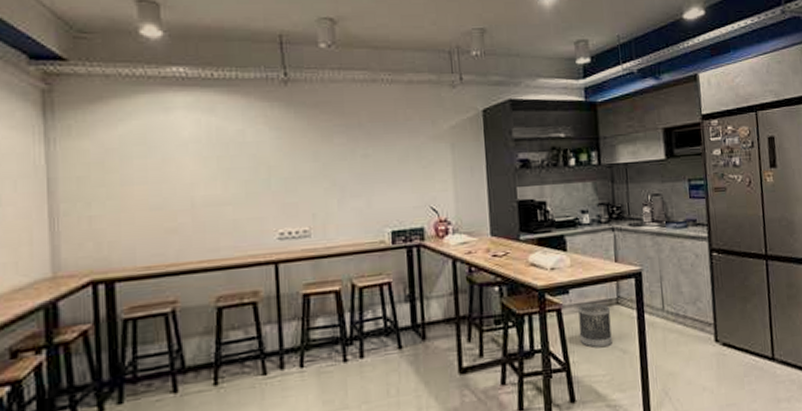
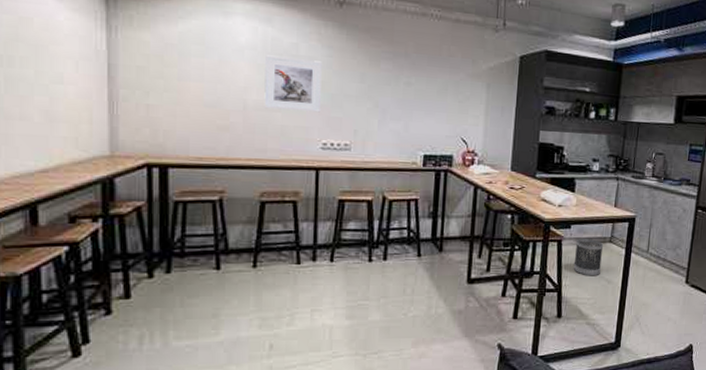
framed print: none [211,145,274,204] -> present [264,55,322,113]

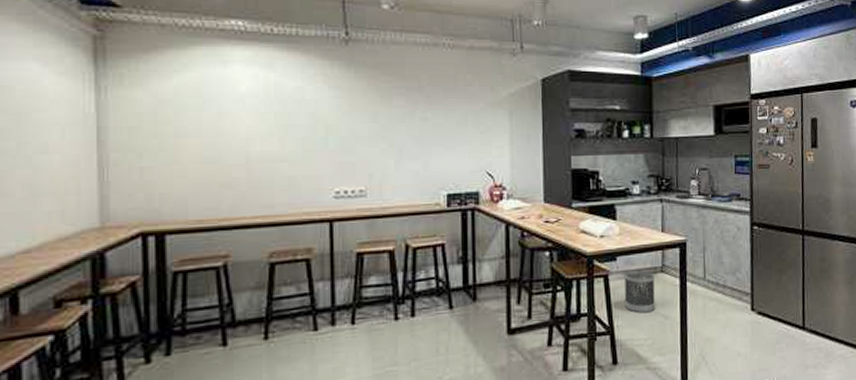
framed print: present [264,55,322,113] -> none [268,102,330,160]

